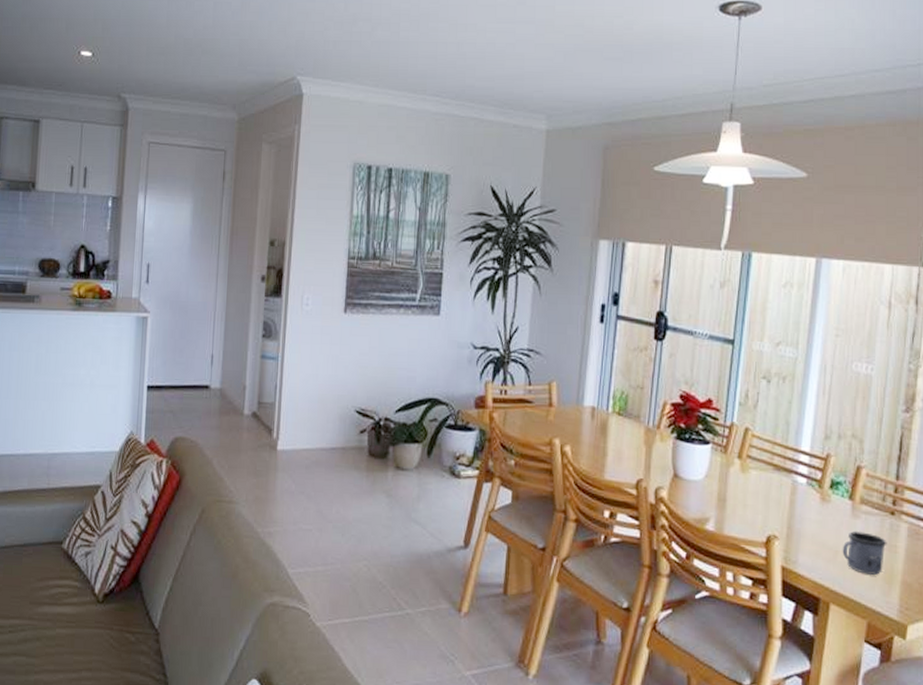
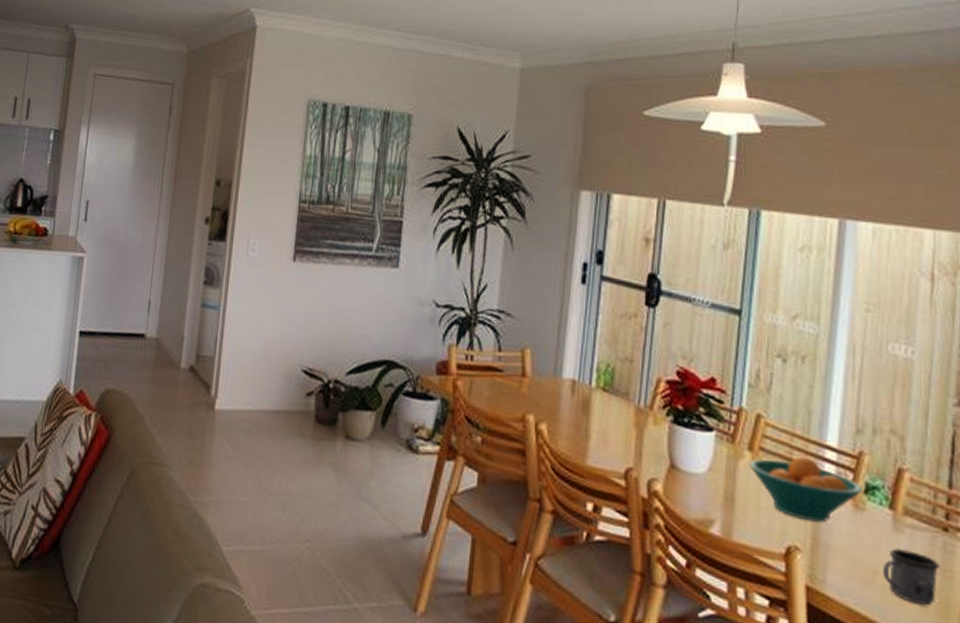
fruit bowl: none [737,461,829,514] -> present [748,456,863,523]

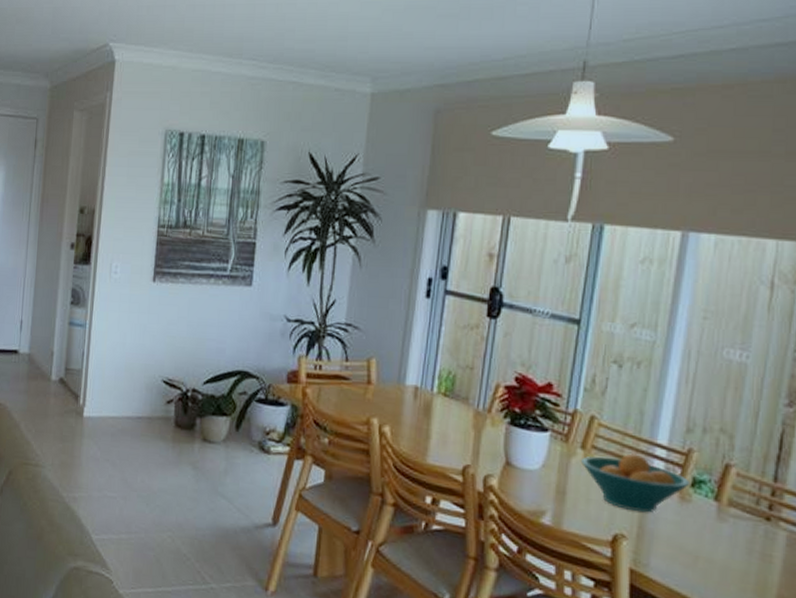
mug: present [882,549,940,606] -> none [704,536,760,587]

